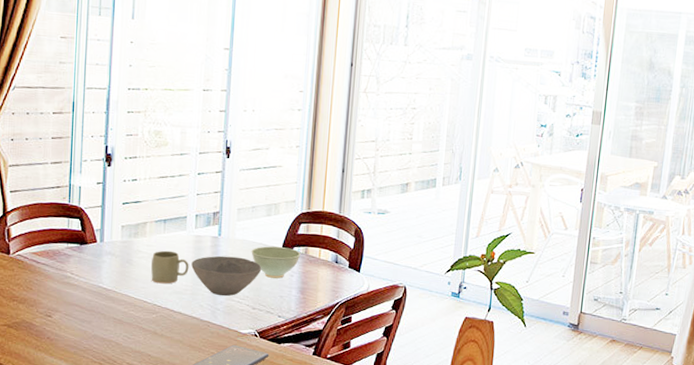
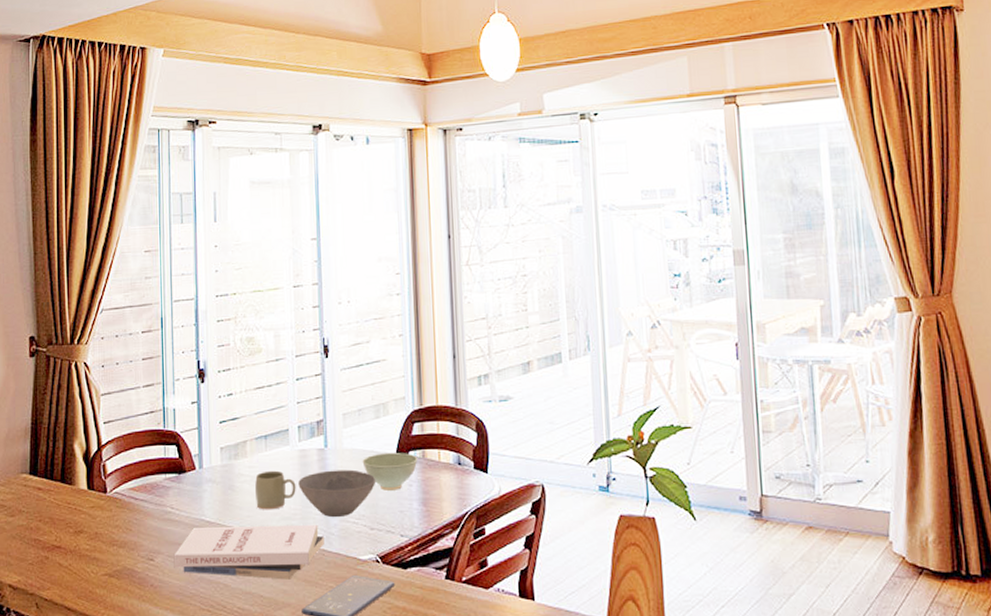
books: none [70,292,210,344] -> present [173,524,324,580]

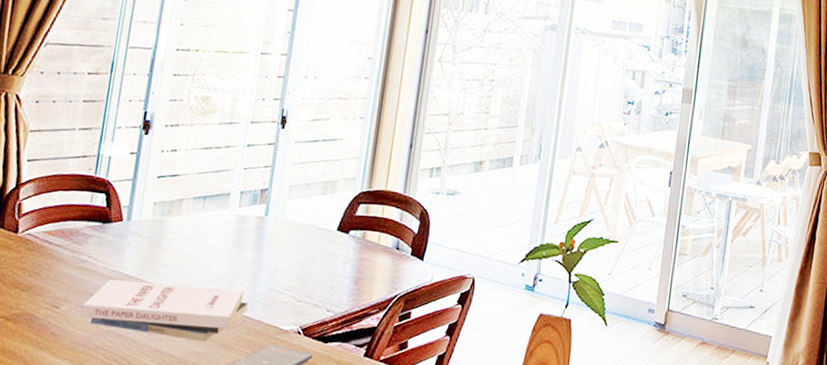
mug: present [254,470,296,510] -> none [182,231,228,271]
bowl: present [298,469,376,518] -> none [230,239,312,287]
bowl: present [362,453,418,491] -> none [301,229,358,266]

